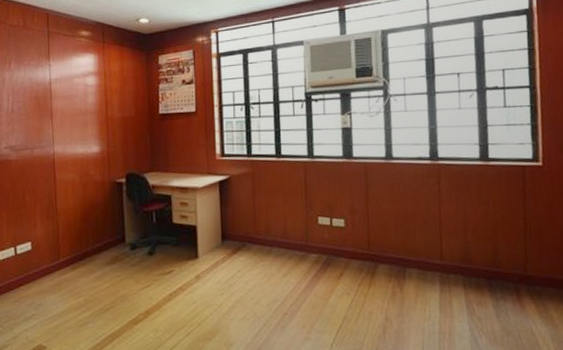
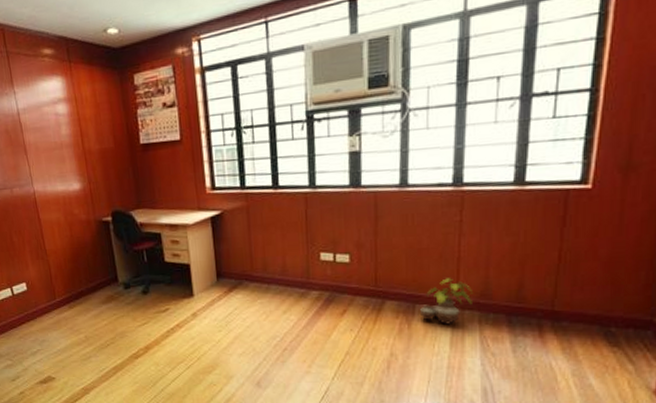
potted plant: none [410,243,456,288] -> present [420,278,472,325]

